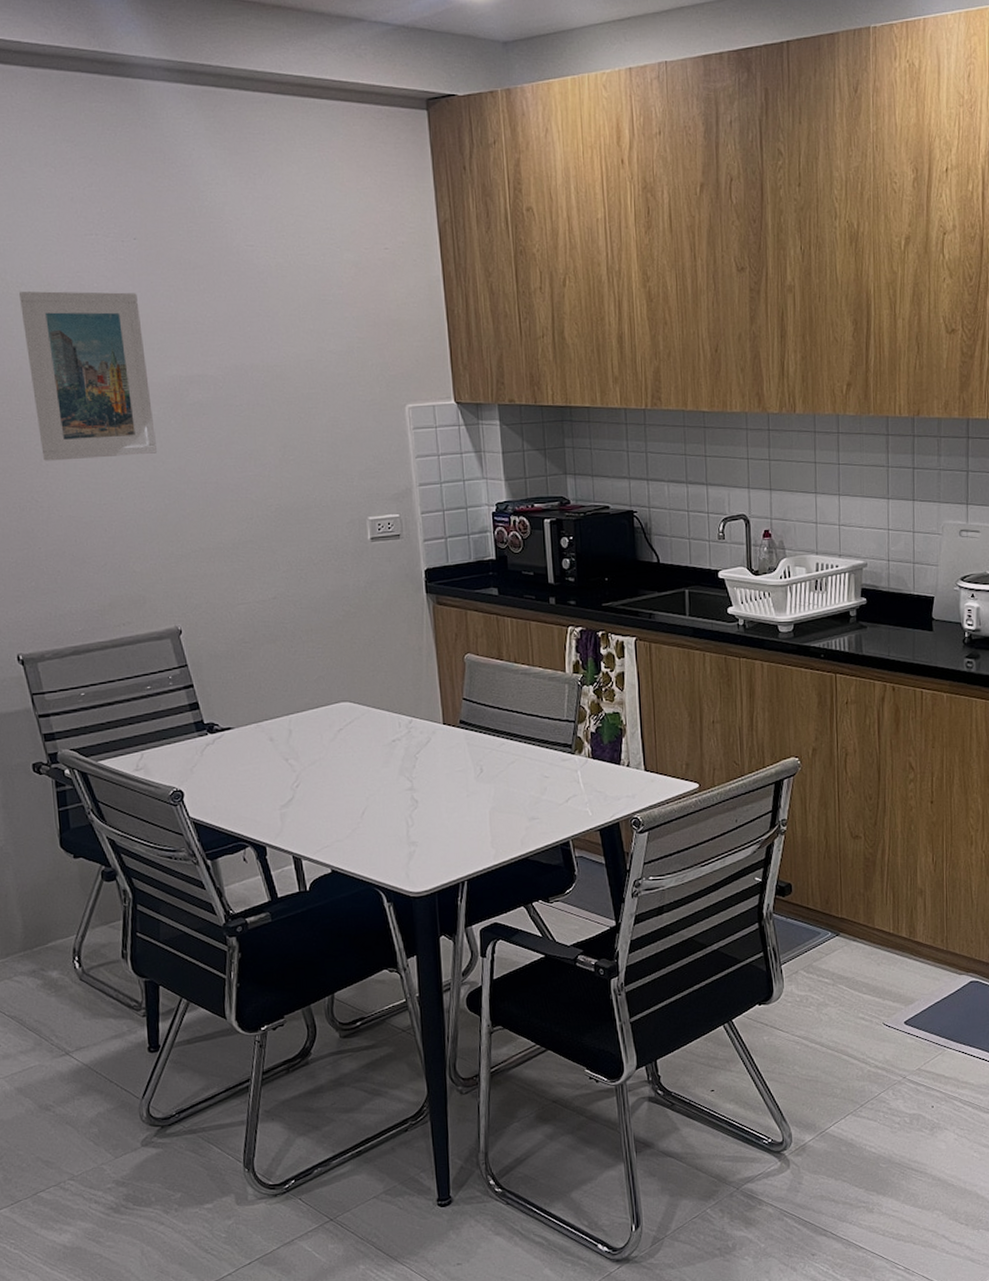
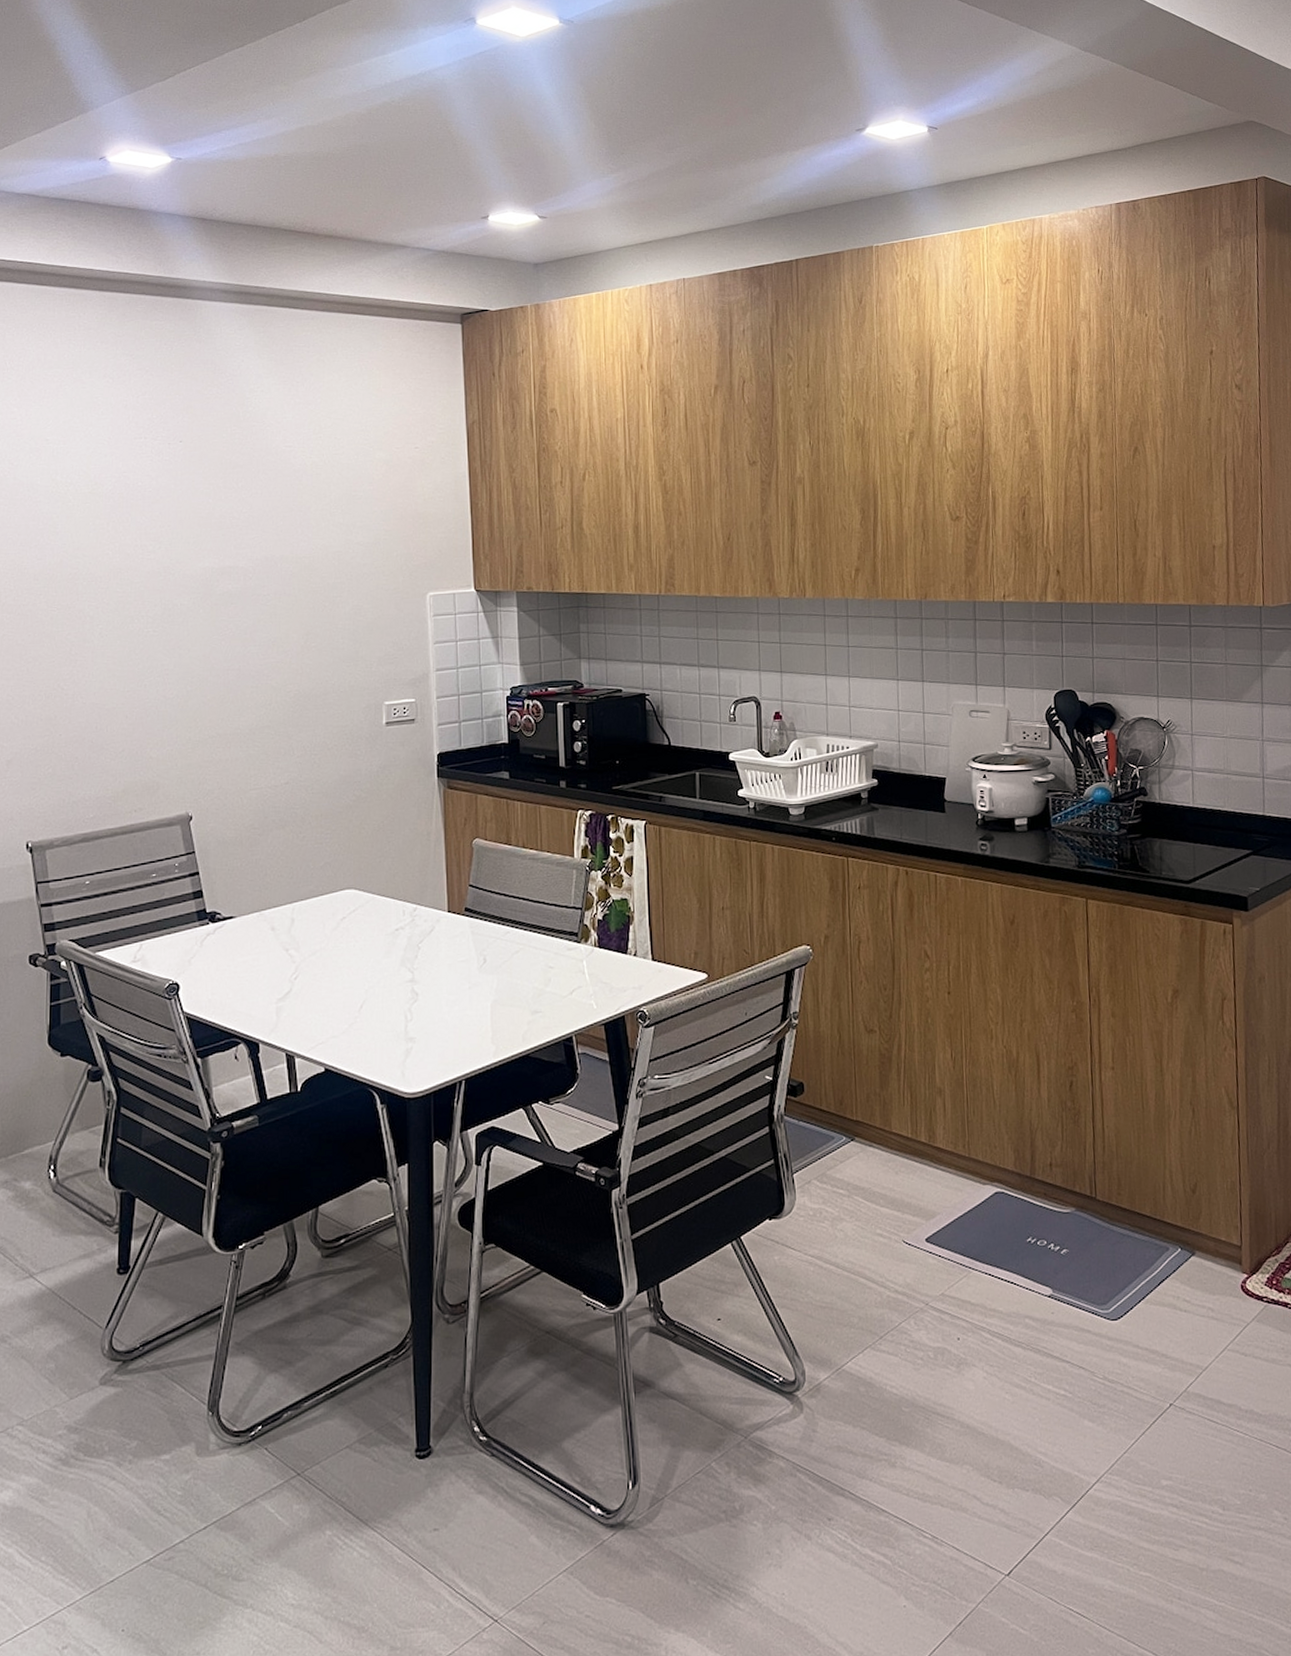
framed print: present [18,291,157,461] -> none [66,490,184,650]

